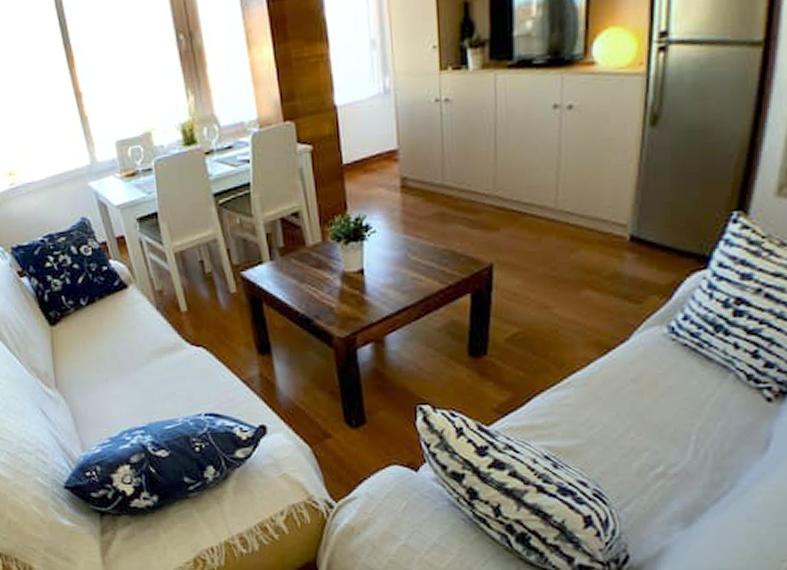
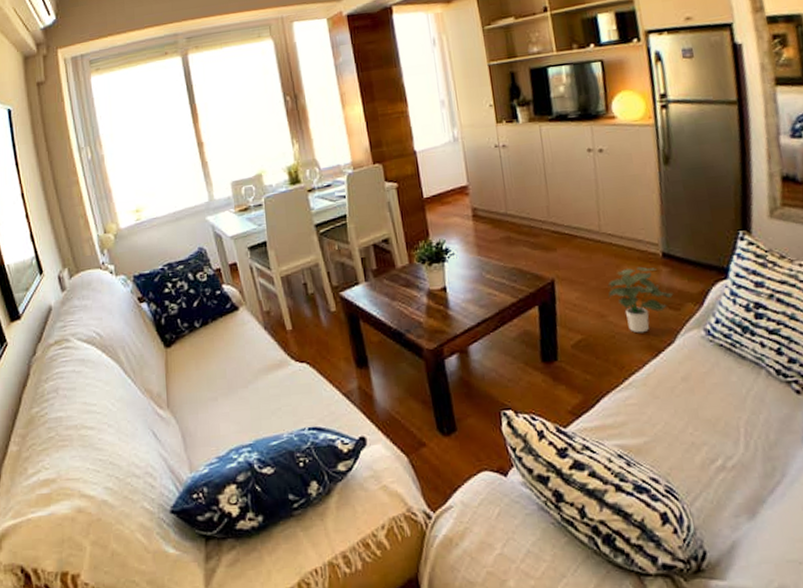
potted plant: none [555,251,637,328] -> present [607,266,674,333]

